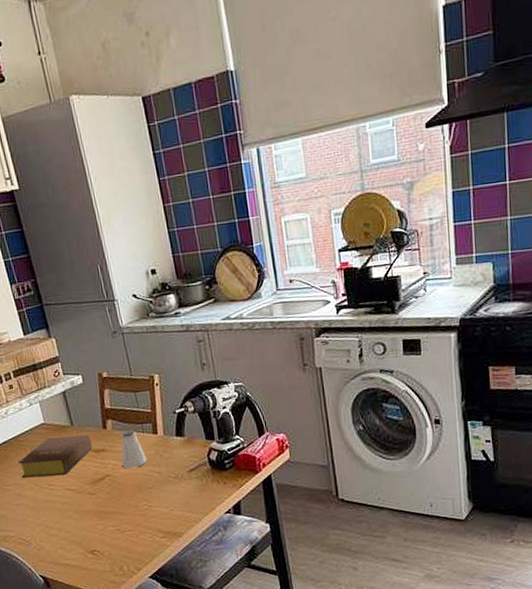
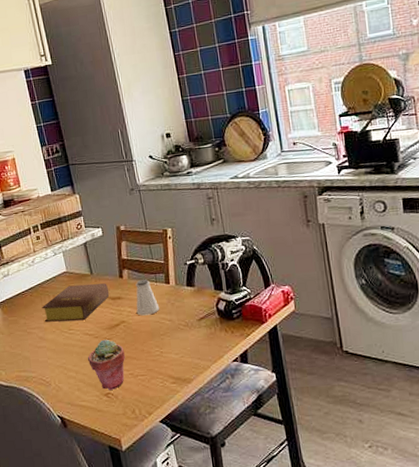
potted succulent: none [70,494,112,547] -> present [87,339,126,390]

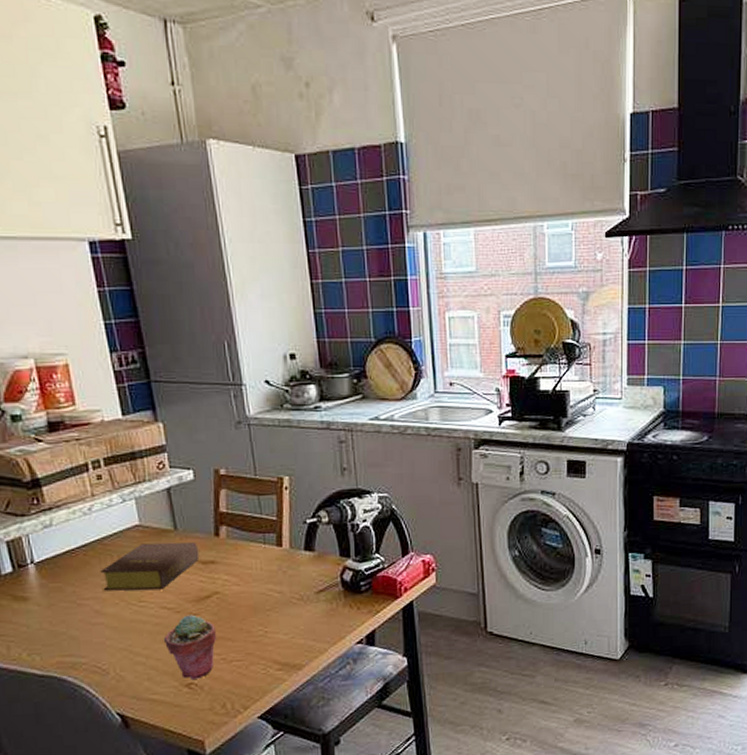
saltshaker: present [135,278,160,316] -> none [235,539,267,586]

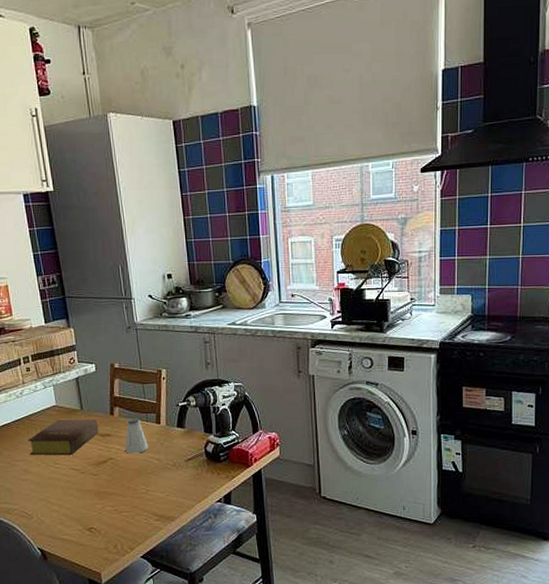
potted succulent: present [163,614,217,679] -> none [72,475,111,525]
saltshaker: none [235,539,267,586] -> present [125,417,149,454]

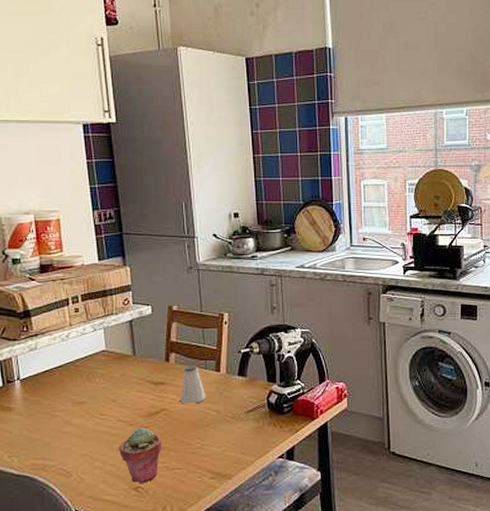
bible: present [28,419,99,456] -> none [71,365,152,406]
potted succulent: none [72,475,111,525] -> present [118,427,163,483]

